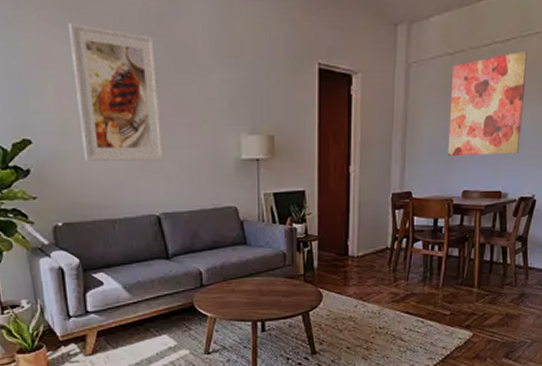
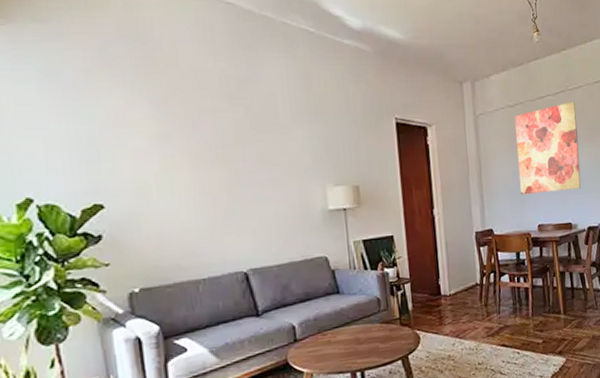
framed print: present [67,22,163,161] -> none [144,88,249,222]

